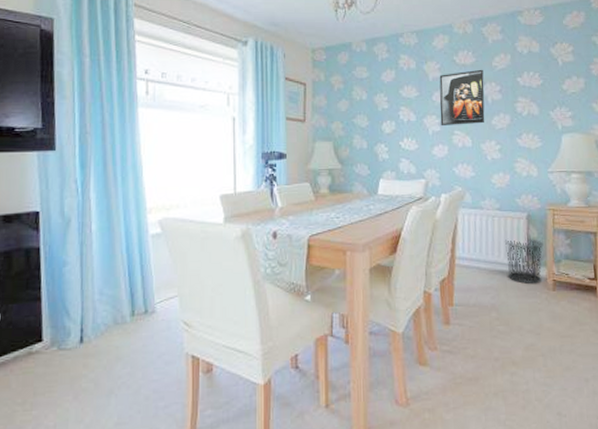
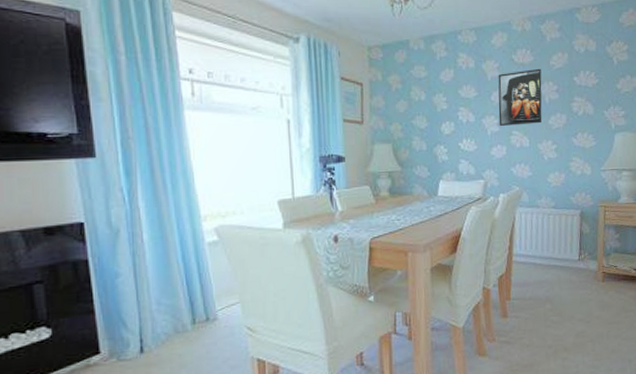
waste bin: present [504,238,544,285] -> none [558,234,595,277]

